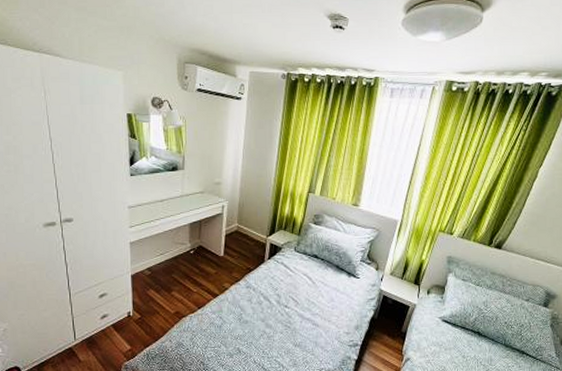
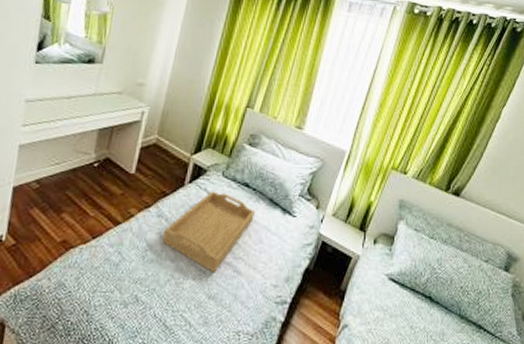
serving tray: none [253,264,326,327] -> present [162,191,256,274]

